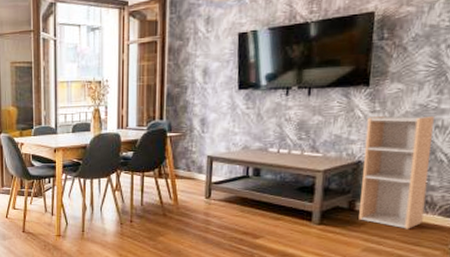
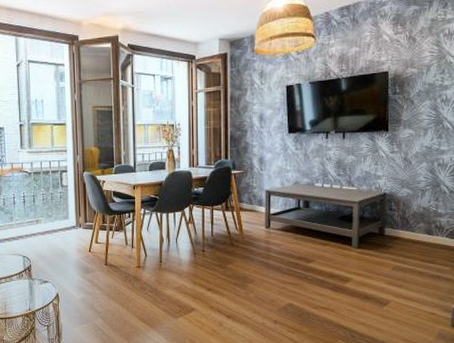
shelf: present [359,115,434,229] -> none [388,155,437,250]

